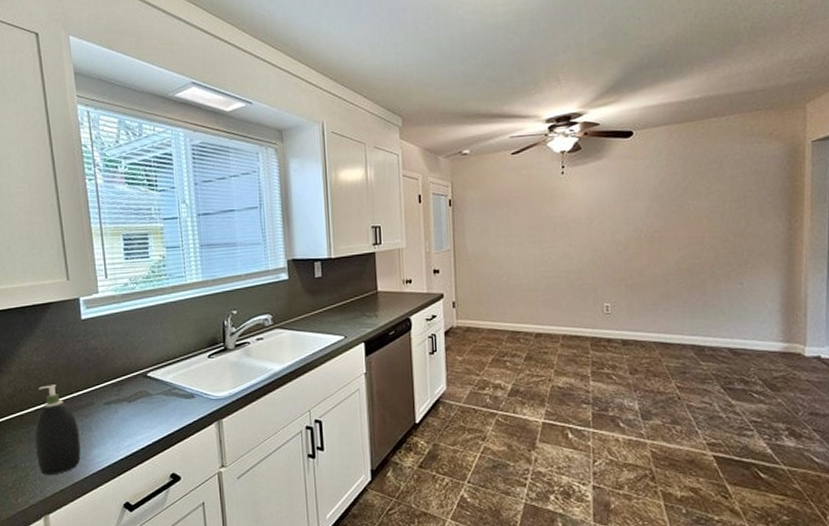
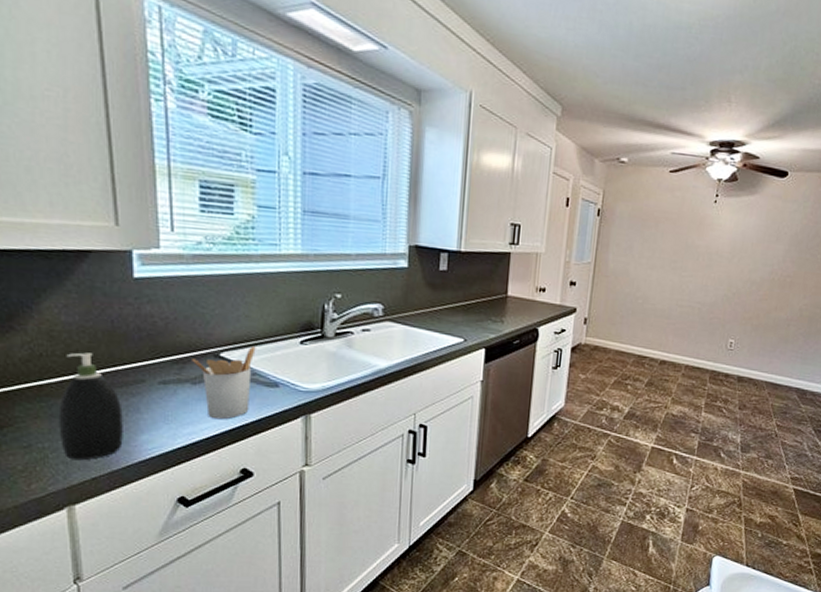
utensil holder: none [127,364,174,431] -> present [192,346,256,420]

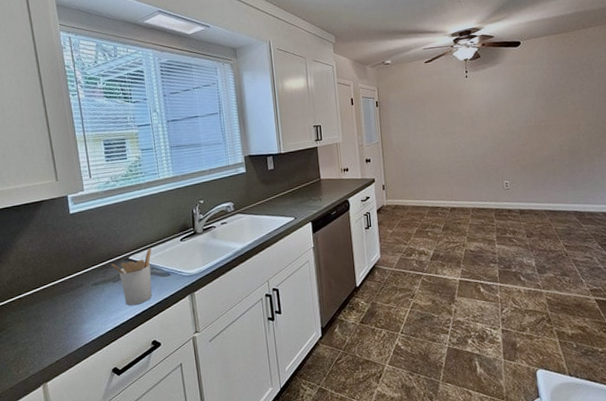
soap dispenser: present [58,352,123,461] -> none [32,270,74,349]

